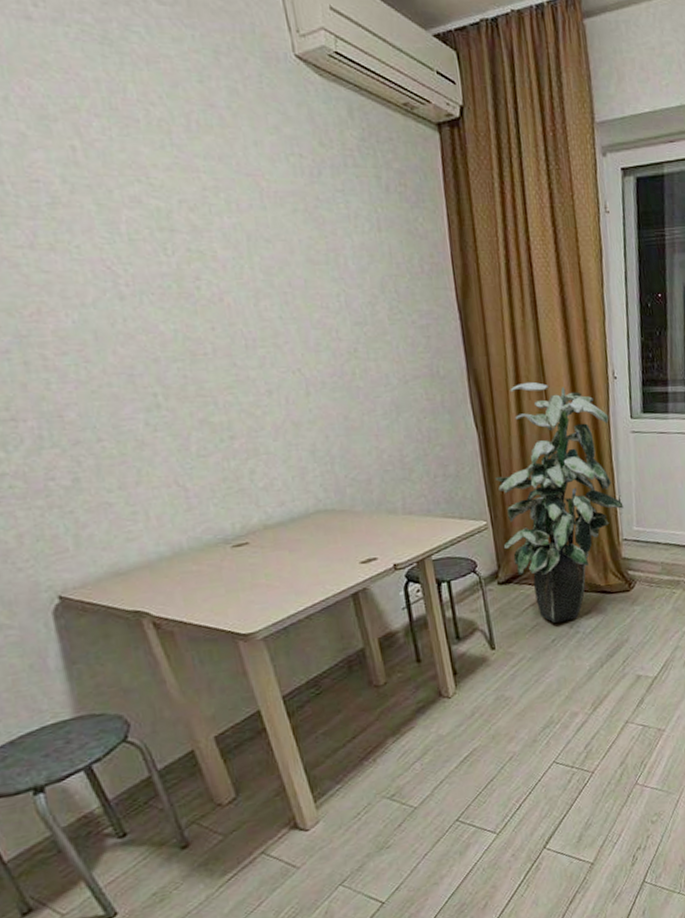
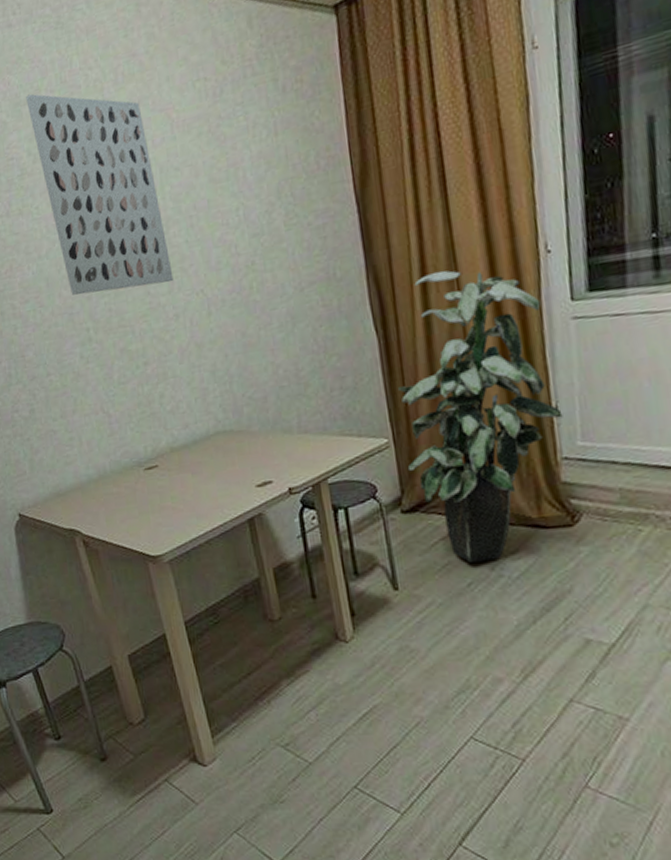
wall art: none [57,110,266,357] -> present [26,94,174,295]

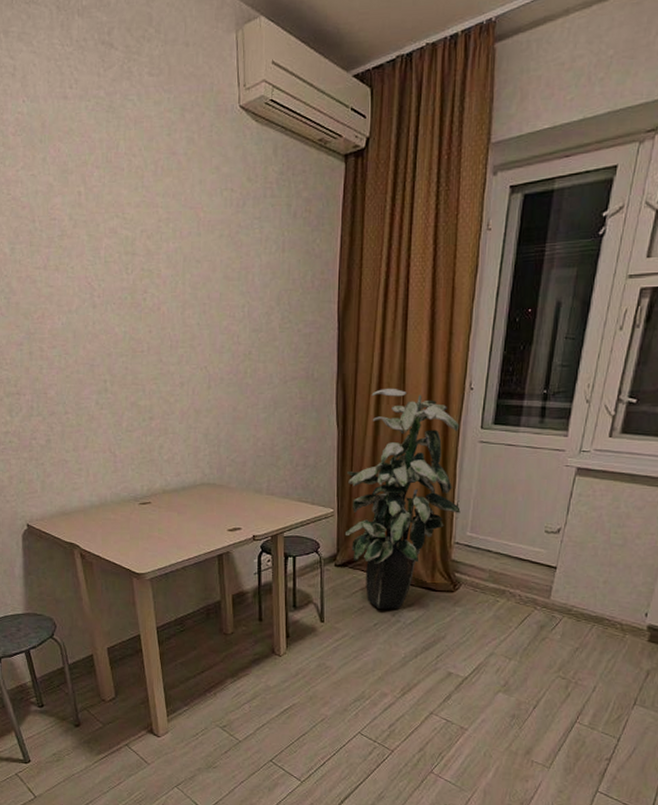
wall art: present [26,94,174,295] -> none [73,165,183,355]

